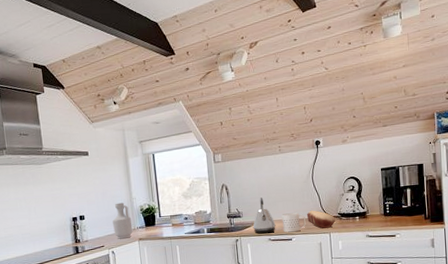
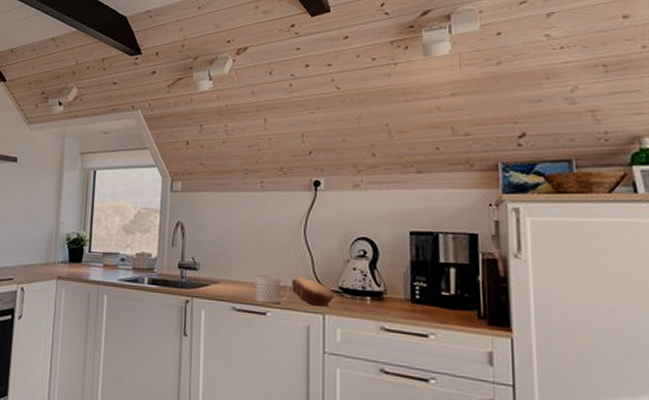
ceramic jug: present [112,202,133,239] -> none [28,225,54,274]
kettle: present [252,197,276,235] -> none [211,247,245,301]

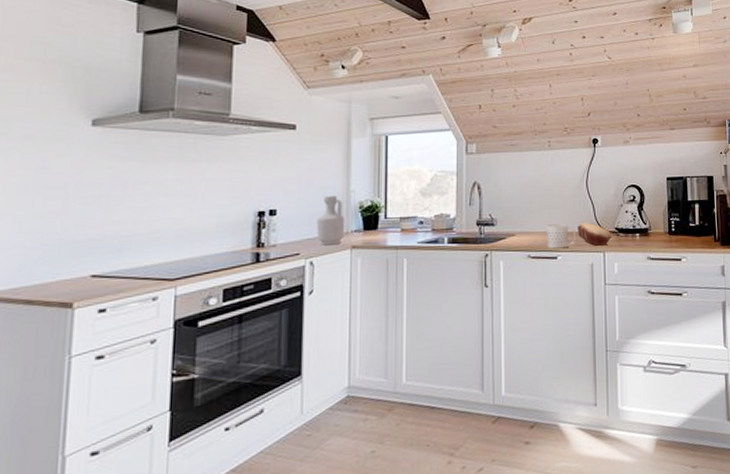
ceramic jug: none [28,225,54,274] -> present [317,195,345,245]

